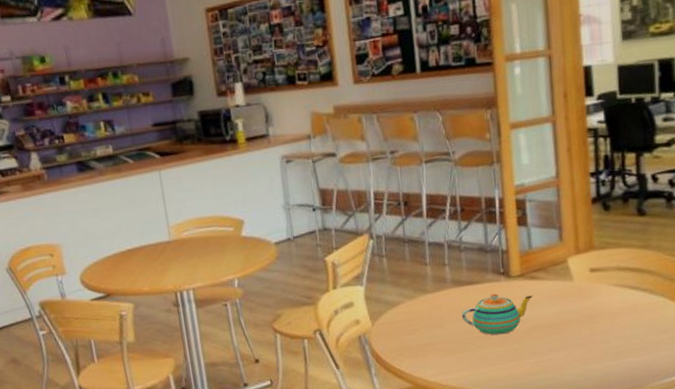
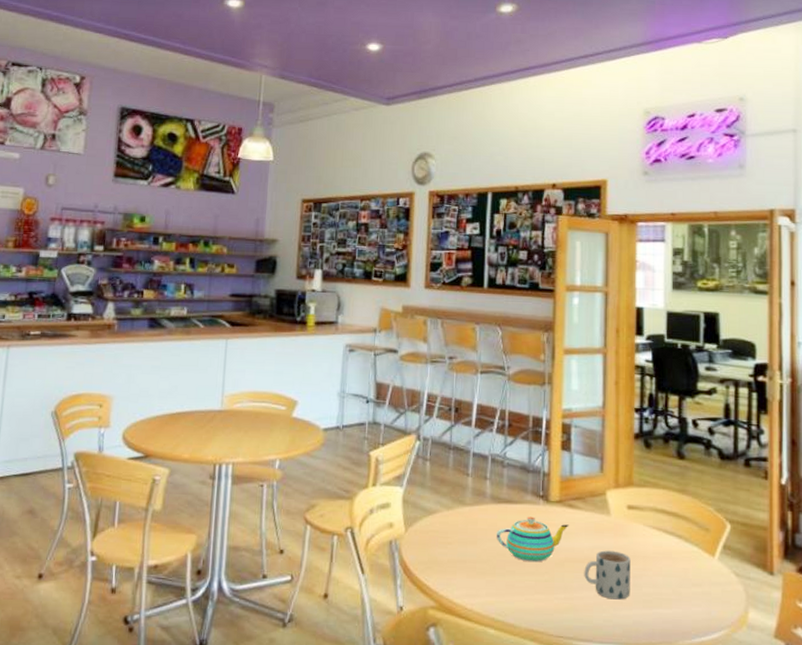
mug: none [551,312,599,357] -> present [584,550,631,600]

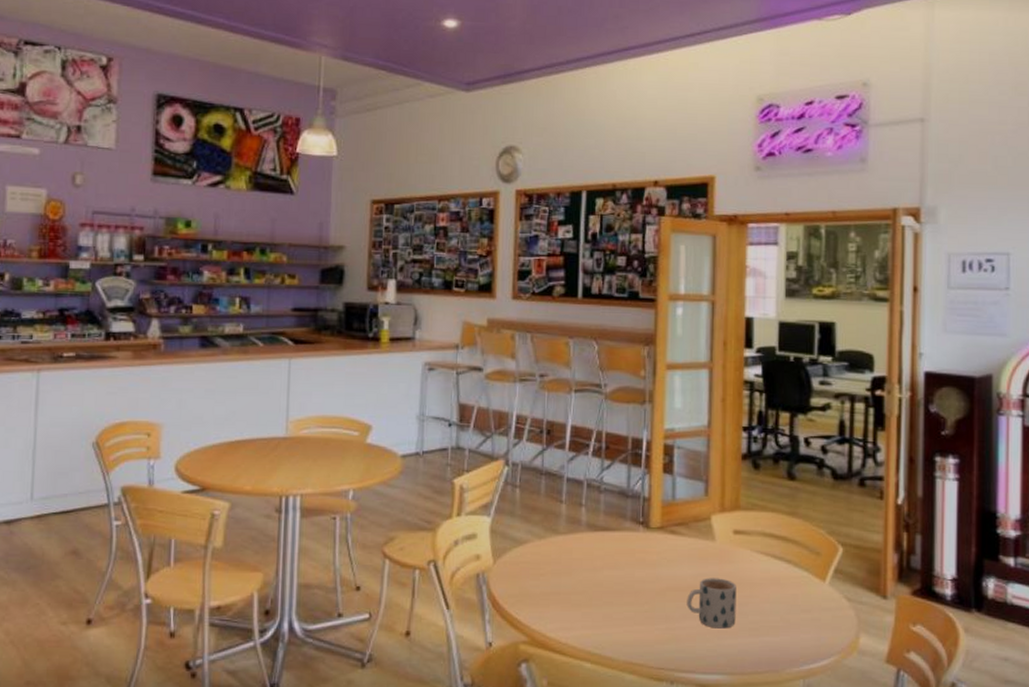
teapot: present [496,516,569,563] -> none [592,544,671,592]

